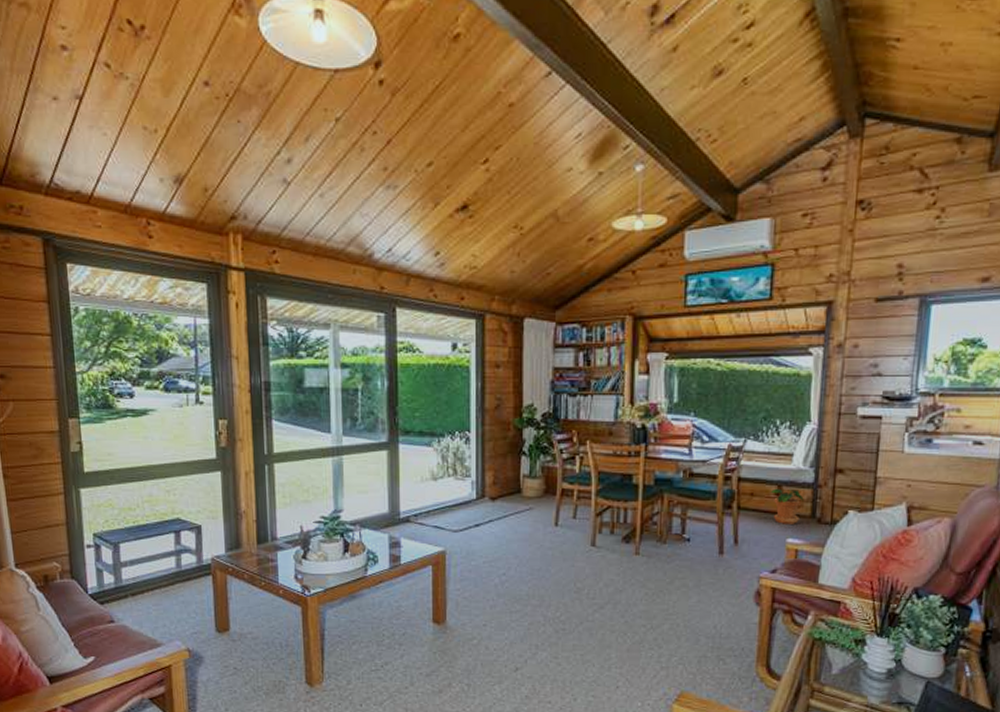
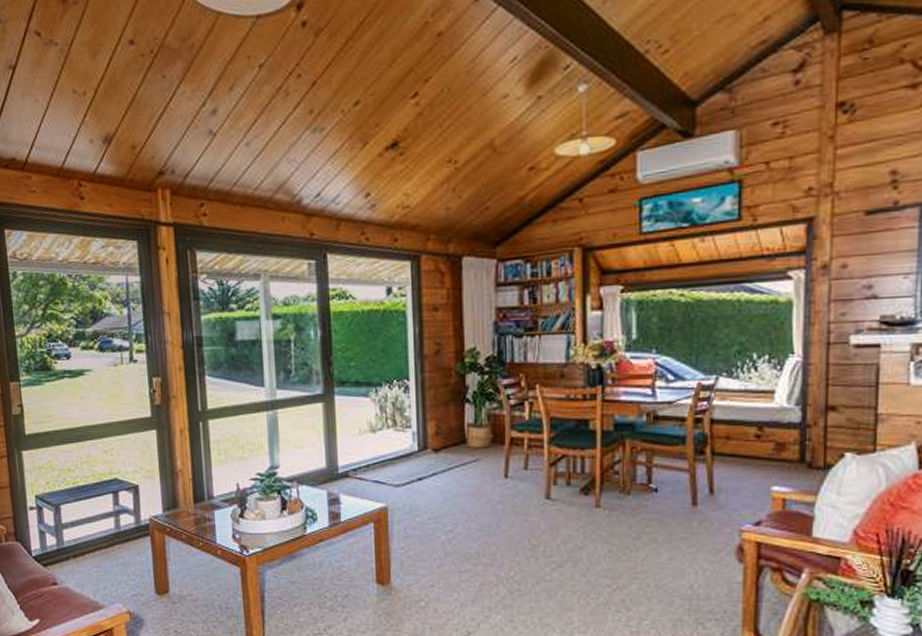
potted plant: present [771,488,804,524] -> none [751,429,790,470]

